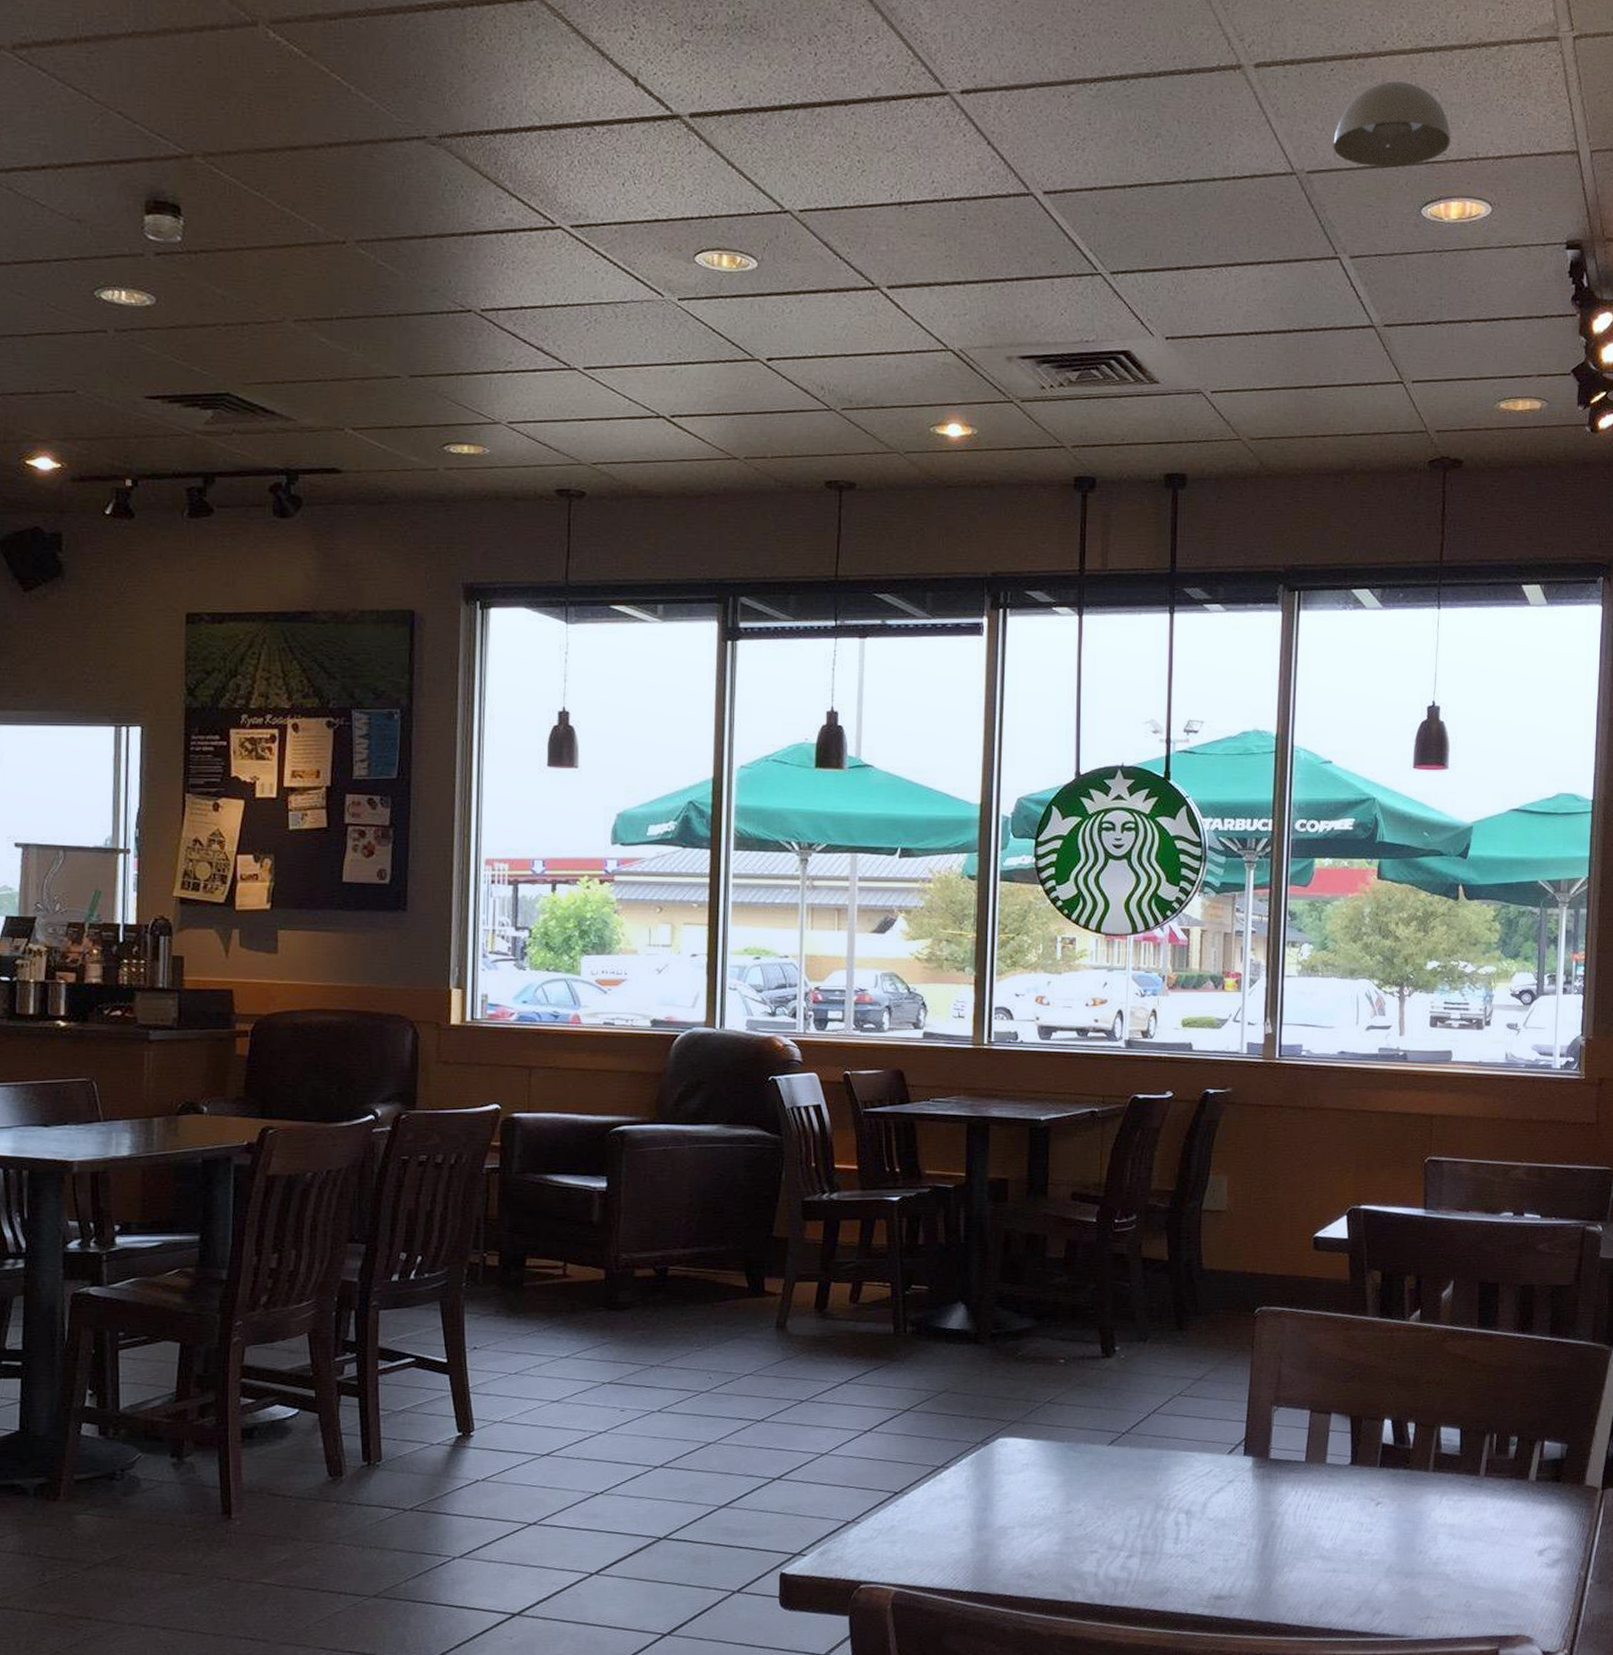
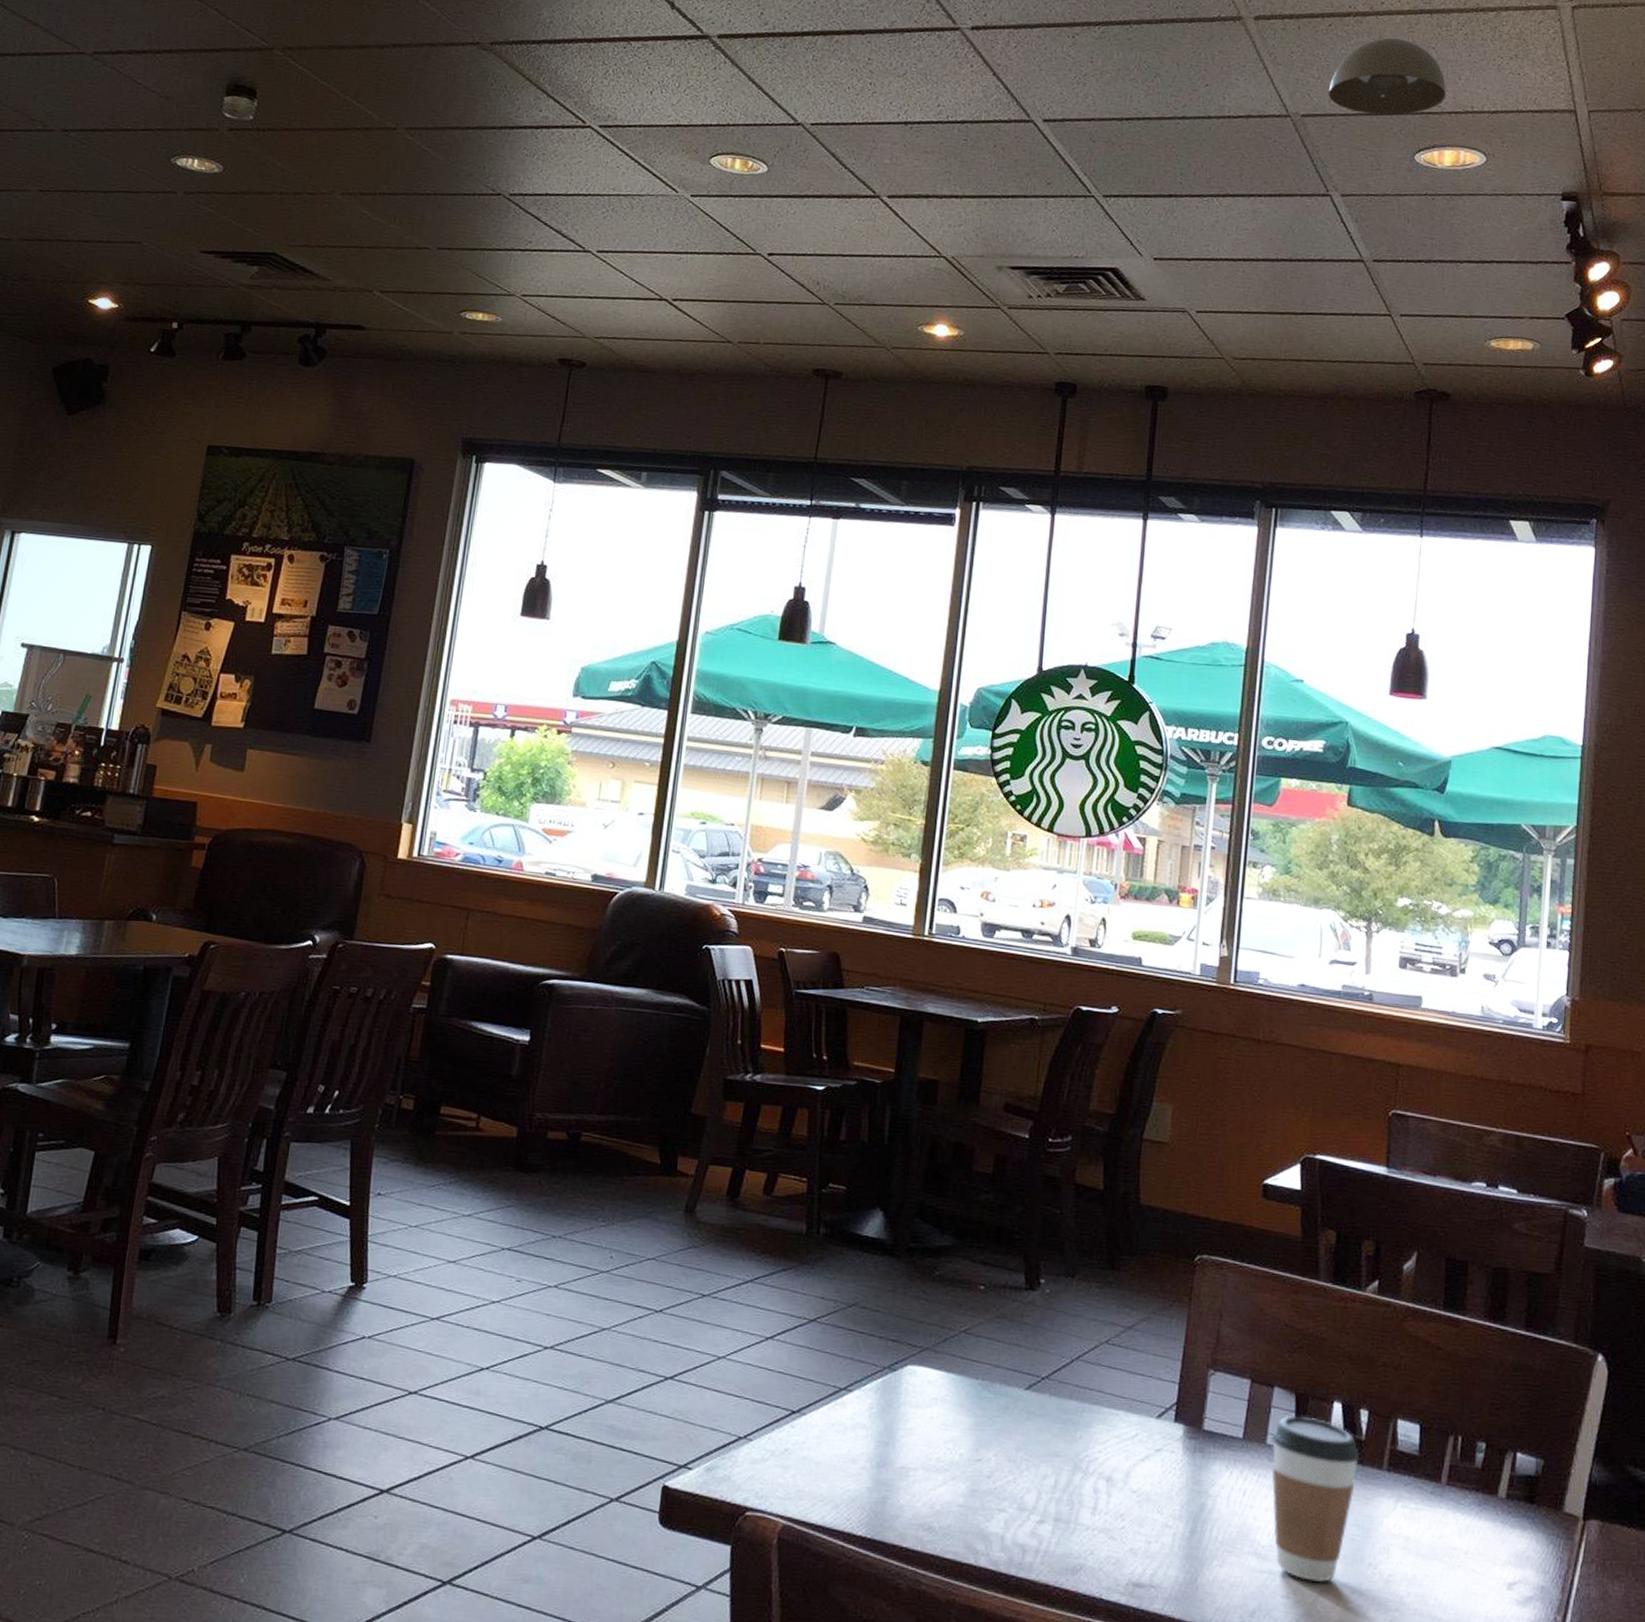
coffee cup: none [1330,1435,1408,1573] -> present [1271,1416,1359,1583]

